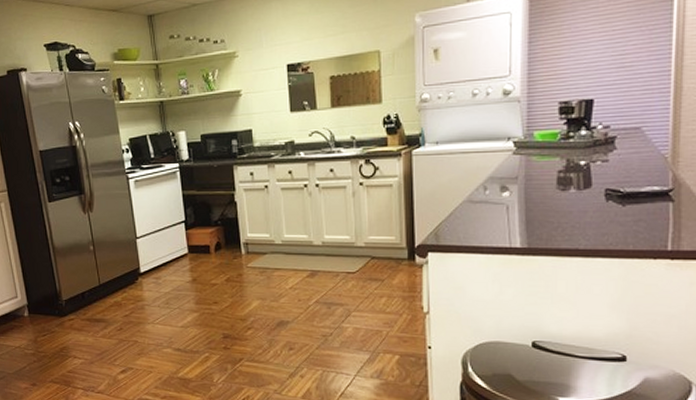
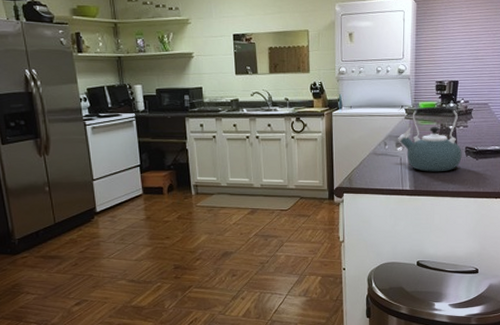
kettle: none [503,135,600,224] -> present [398,106,462,172]

